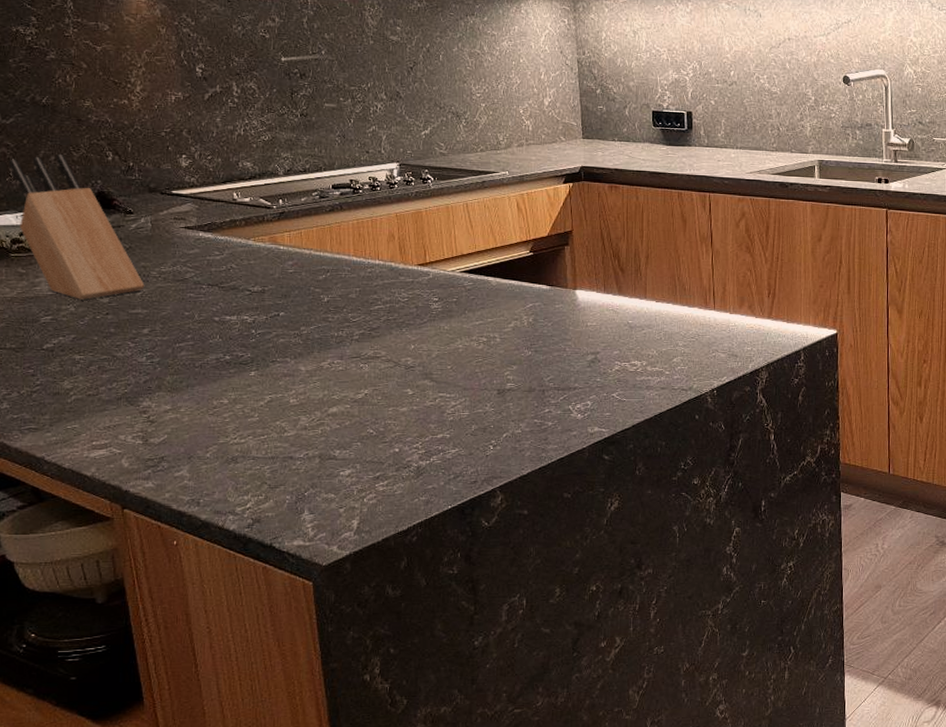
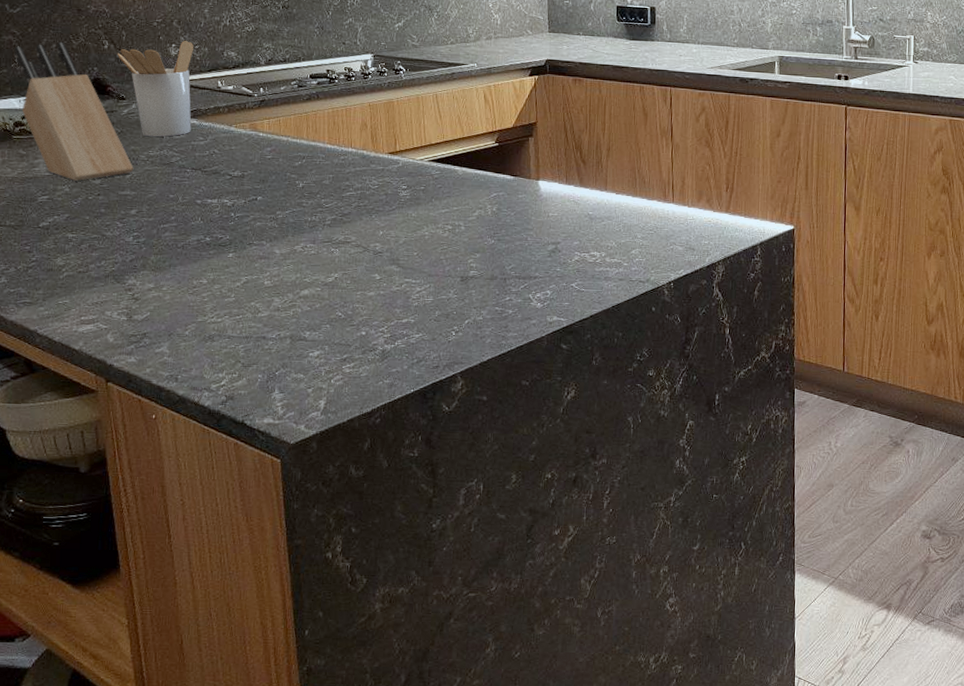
utensil holder: none [122,151,206,253] -> present [117,41,194,137]

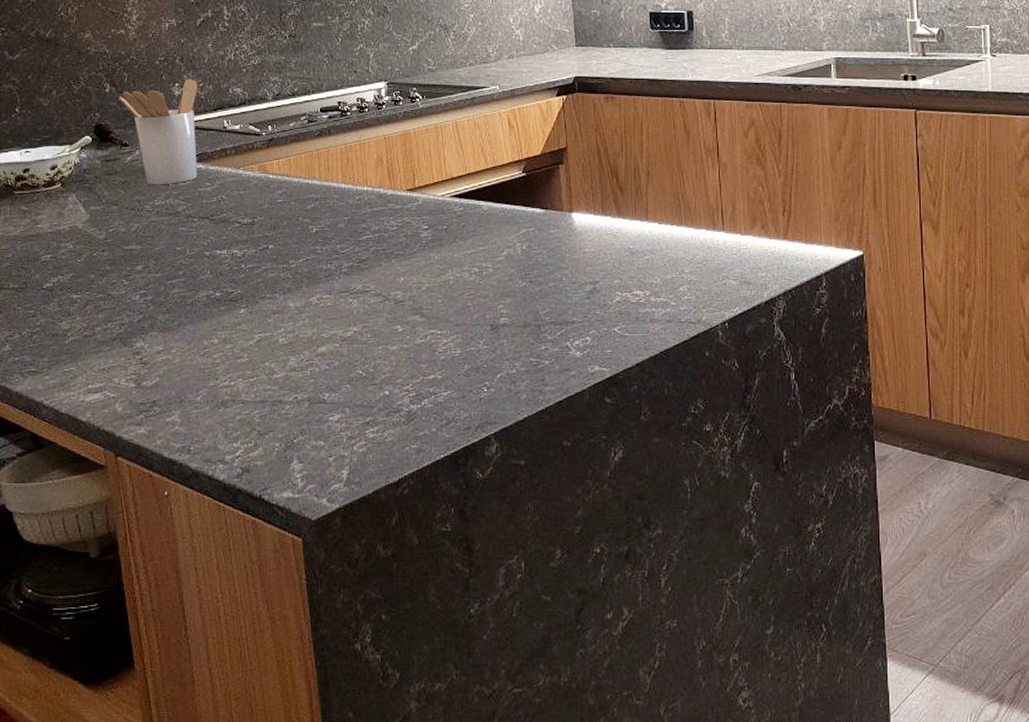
knife block: present [14,42,134,181] -> none [14,88,139,236]

